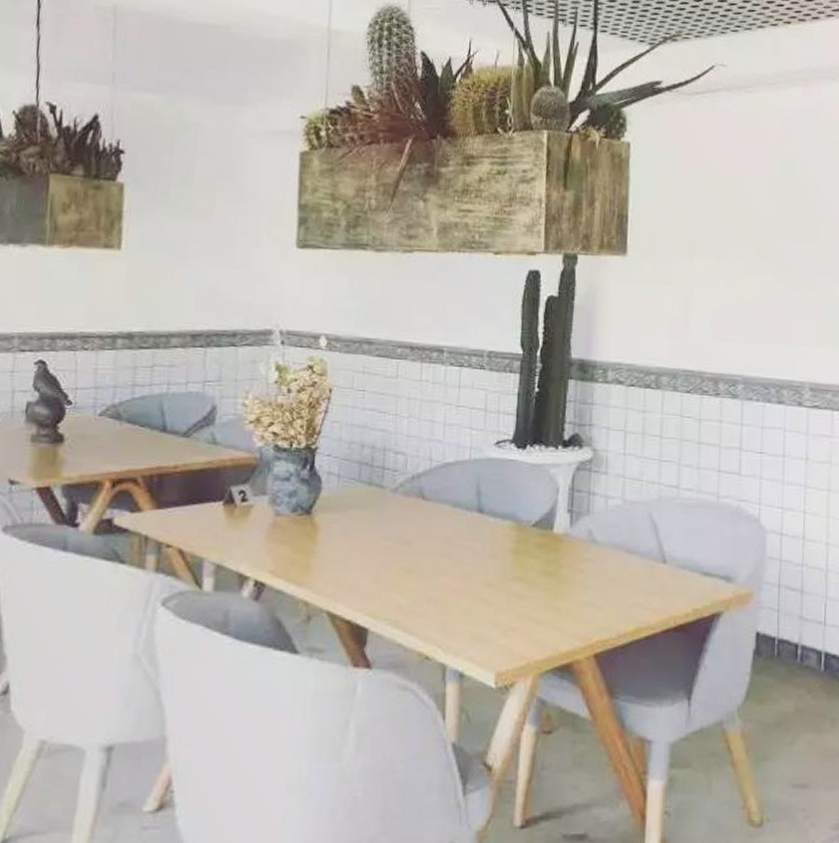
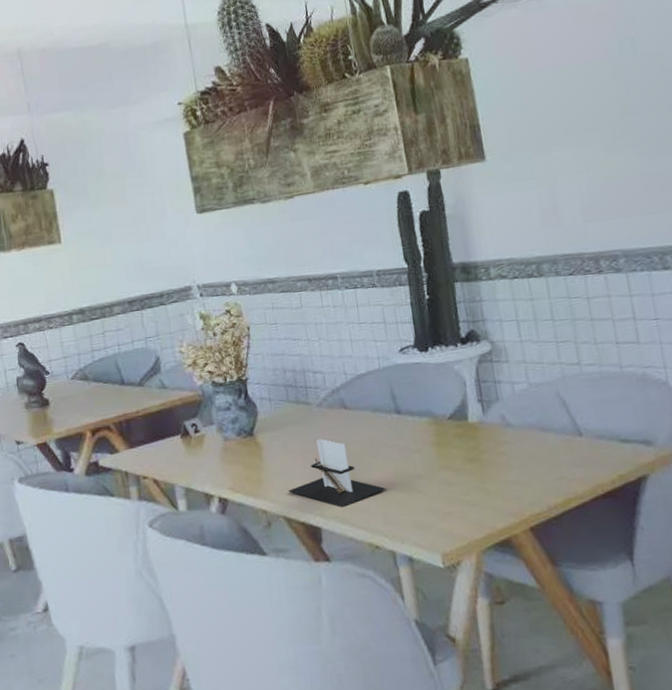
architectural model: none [339,529,450,609] -> present [288,439,386,507]

